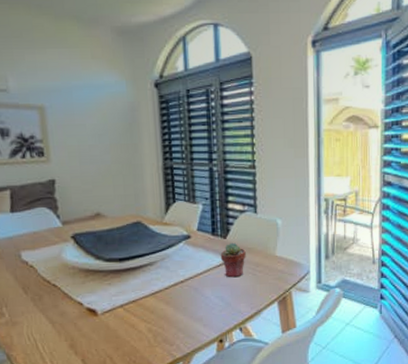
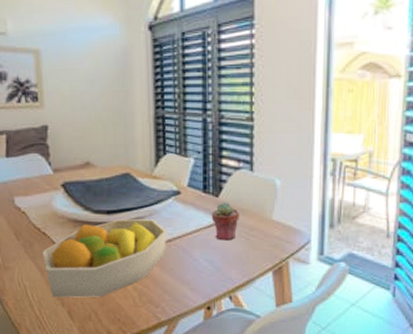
fruit bowl: none [53,263,179,348] -> present [42,219,167,298]

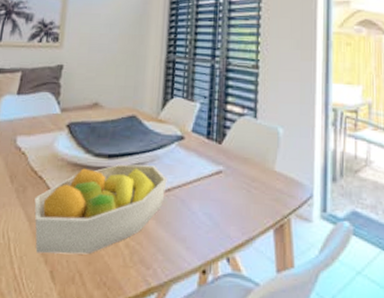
potted succulent: present [211,202,239,241] -> none [213,149,241,192]

